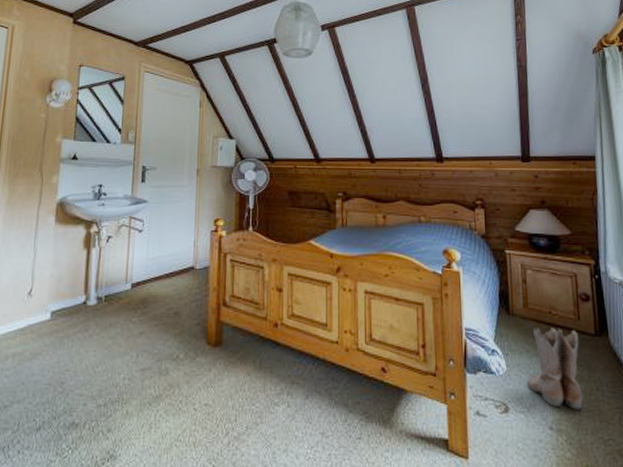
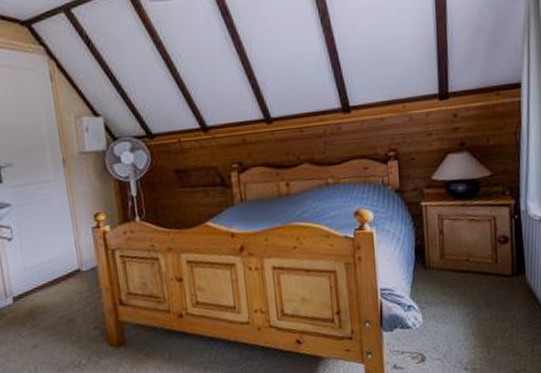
boots: present [527,327,583,410] -> none [443,274,498,349]

